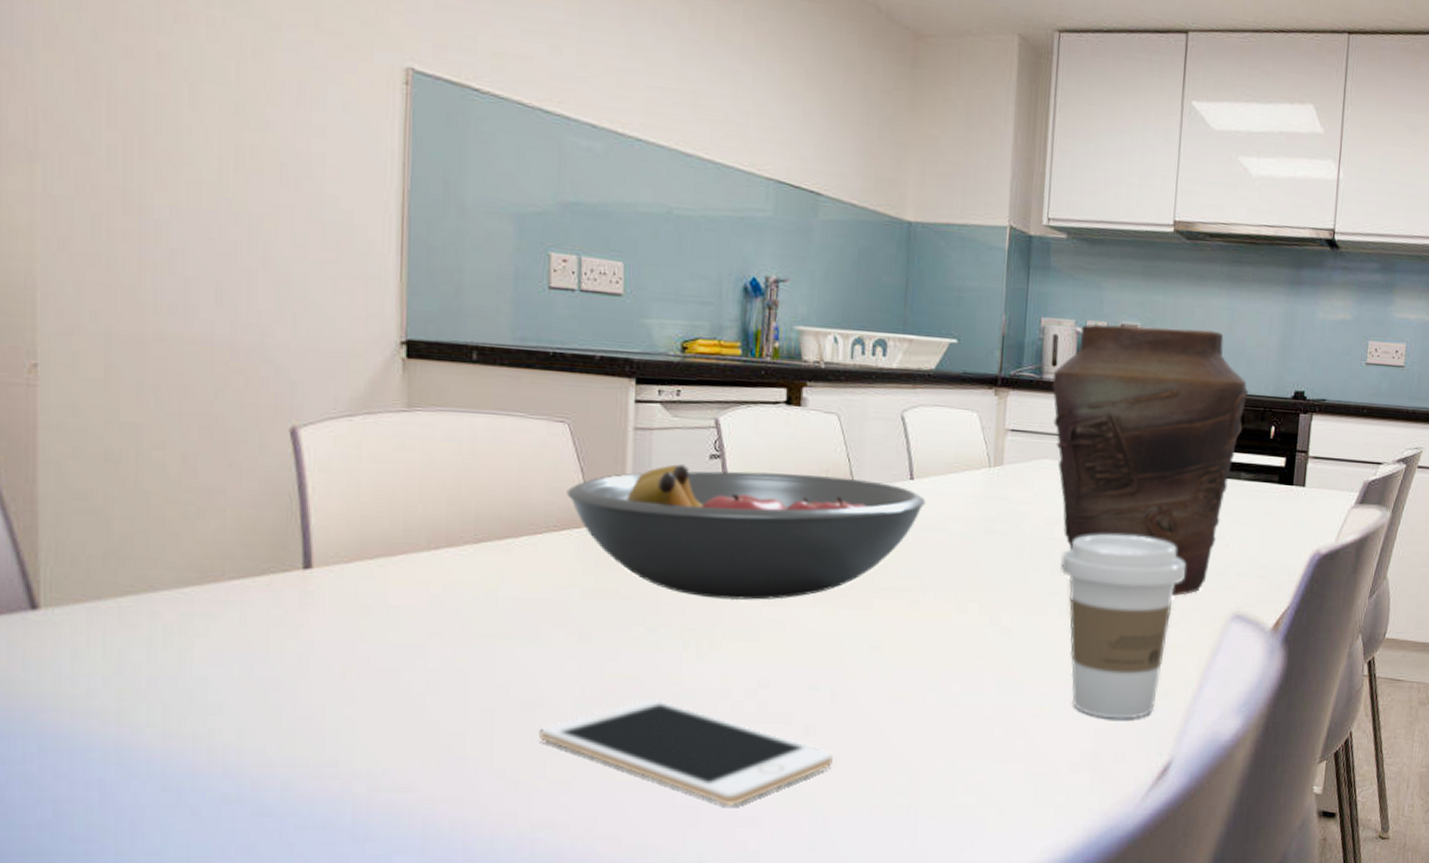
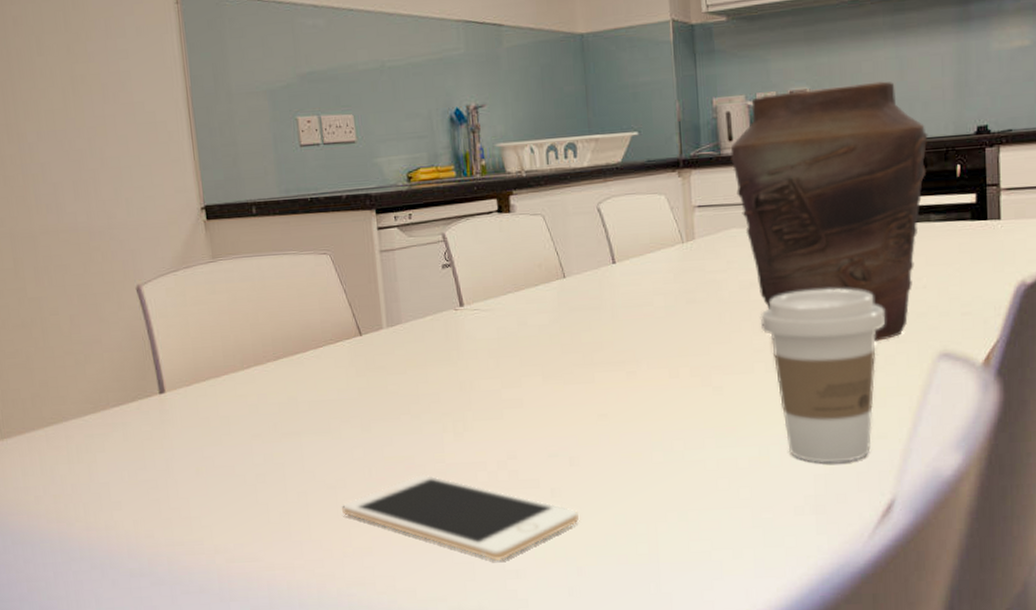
fruit bowl: present [566,464,926,600] -> none [336,269,629,386]

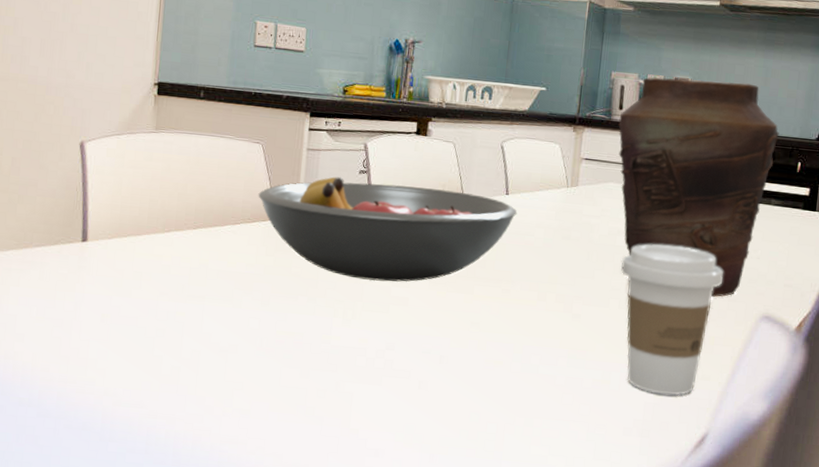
fruit bowl: none [336,269,629,386] -> present [258,176,517,282]
cell phone: present [342,474,579,561] -> none [229,351,439,439]

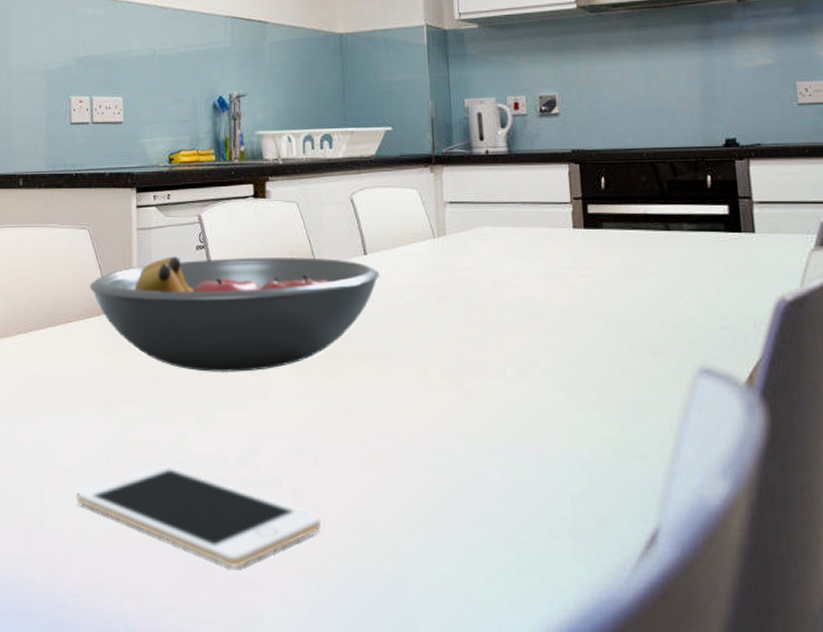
cell phone: none [229,351,439,439] -> present [77,465,321,568]
vase: present [618,77,779,297] -> none [481,91,677,352]
coffee cup: present [621,244,723,395] -> none [511,293,641,482]

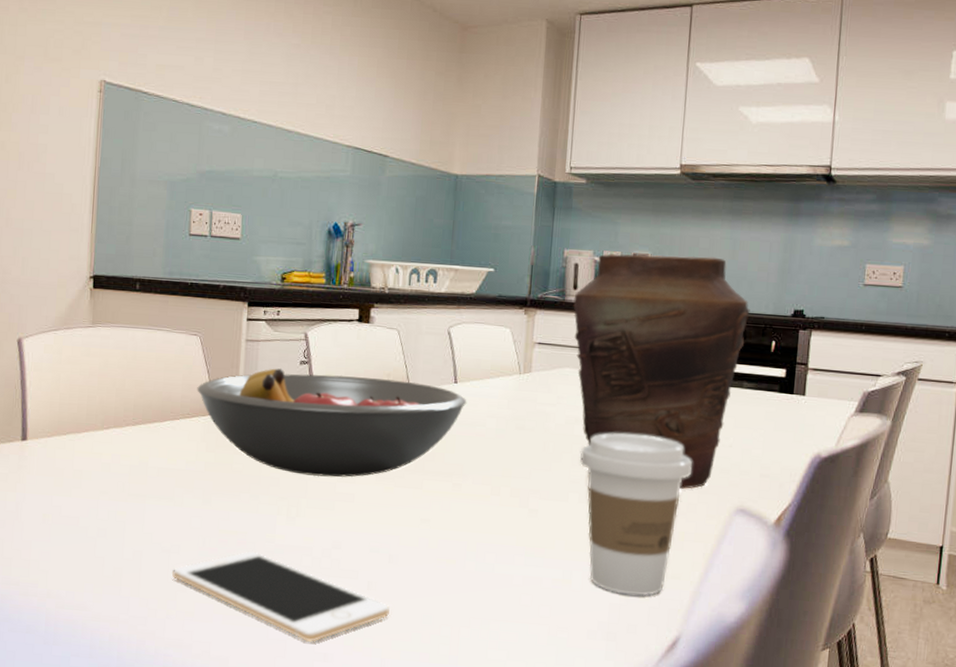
vase: none [481,91,677,352] -> present [573,254,750,489]
coffee cup: none [511,293,641,482] -> present [580,433,692,596]

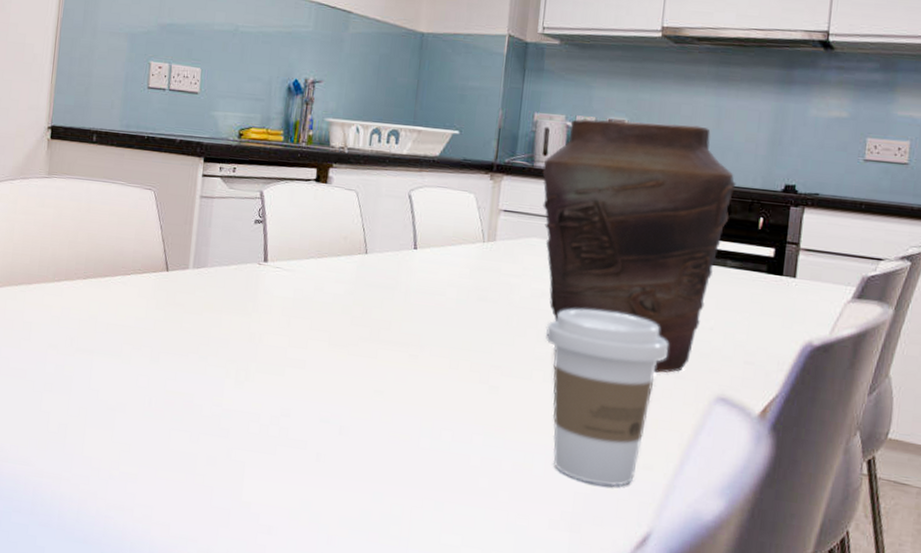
cell phone: present [172,551,390,642] -> none [117,413,339,514]
fruit bowl: present [197,368,467,477] -> none [149,226,427,343]

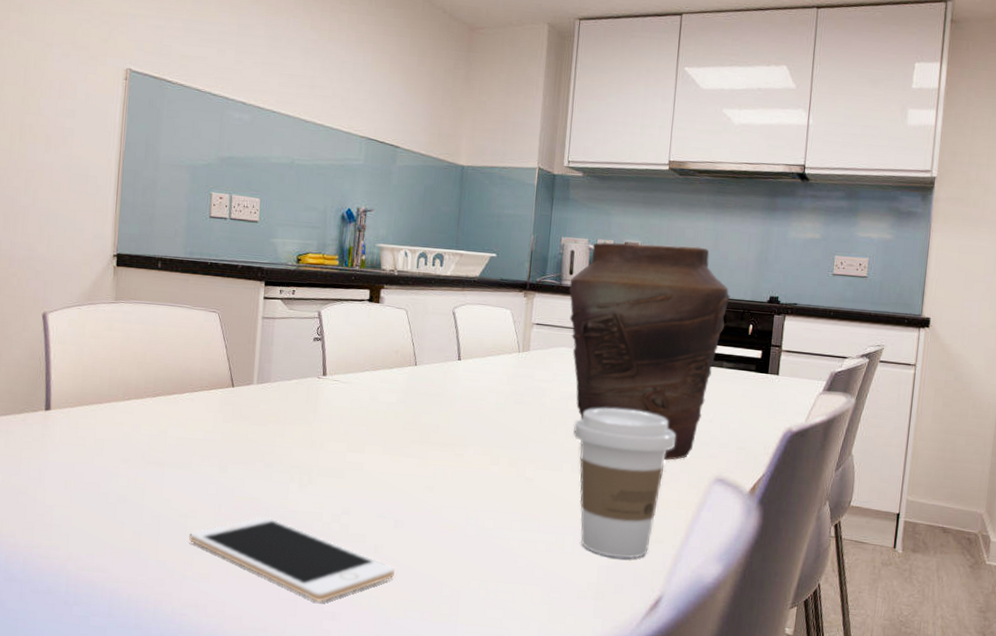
cell phone: none [117,413,339,514] -> present [189,516,395,602]

